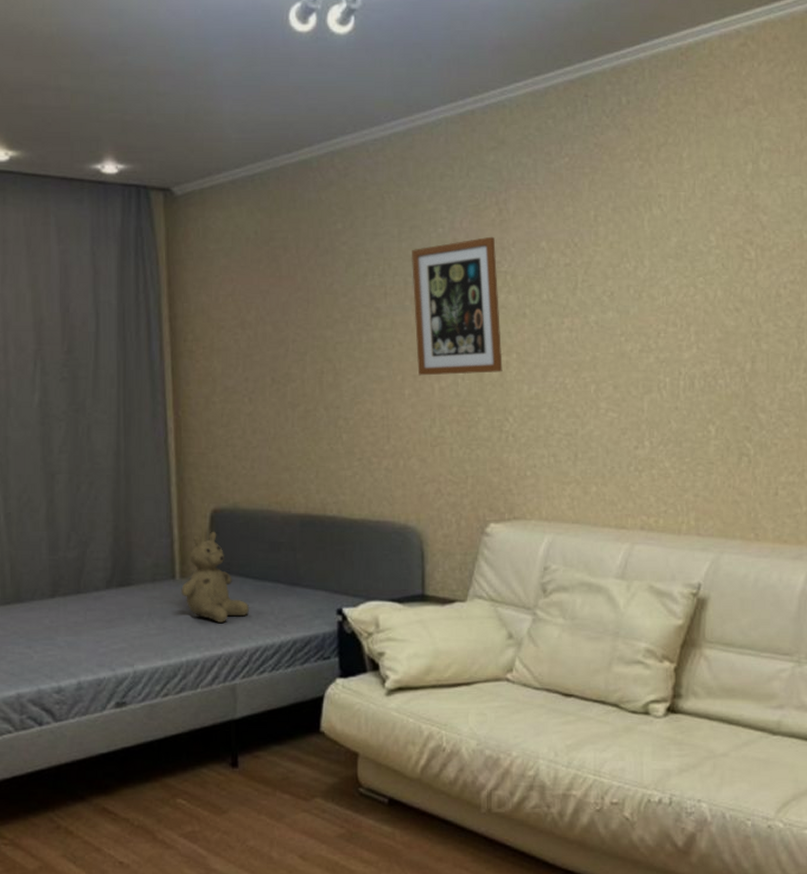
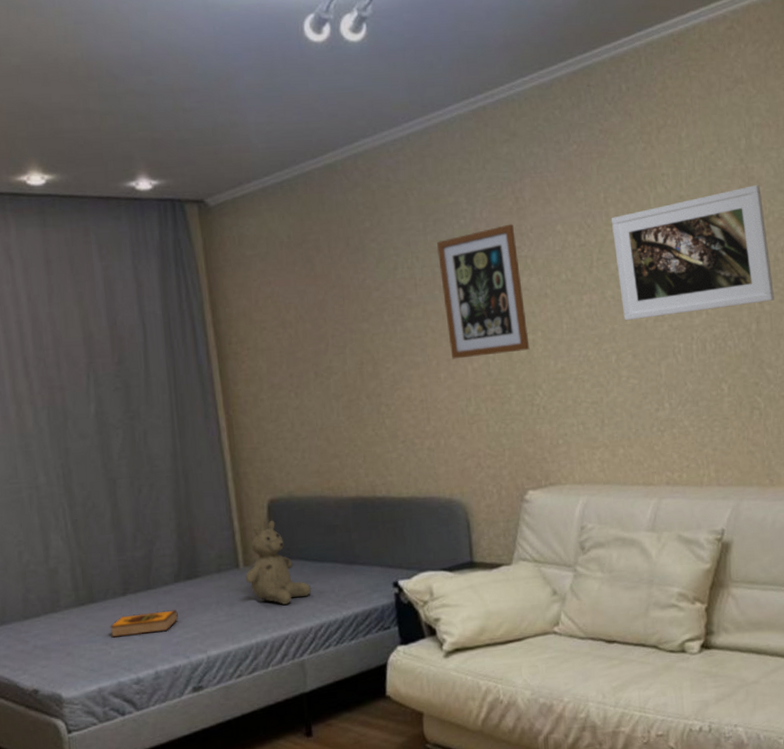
hardback book: none [34,618,107,641] -> present [109,610,178,638]
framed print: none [600,214,773,349] -> present [611,185,775,321]

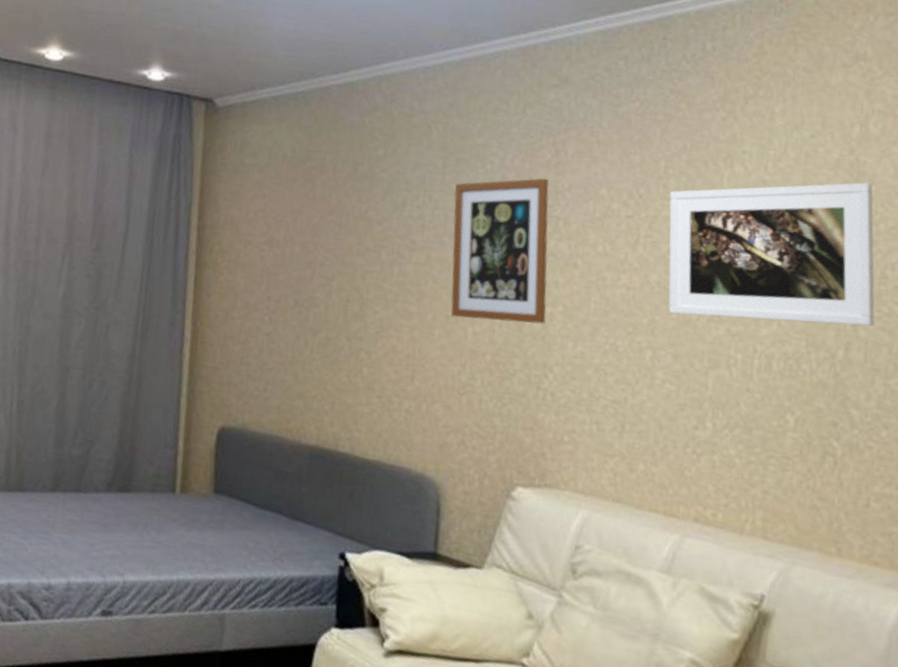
hardback book: present [109,610,178,638] -> none [31,513,103,541]
teddy bear: present [245,520,312,605] -> none [179,449,248,547]

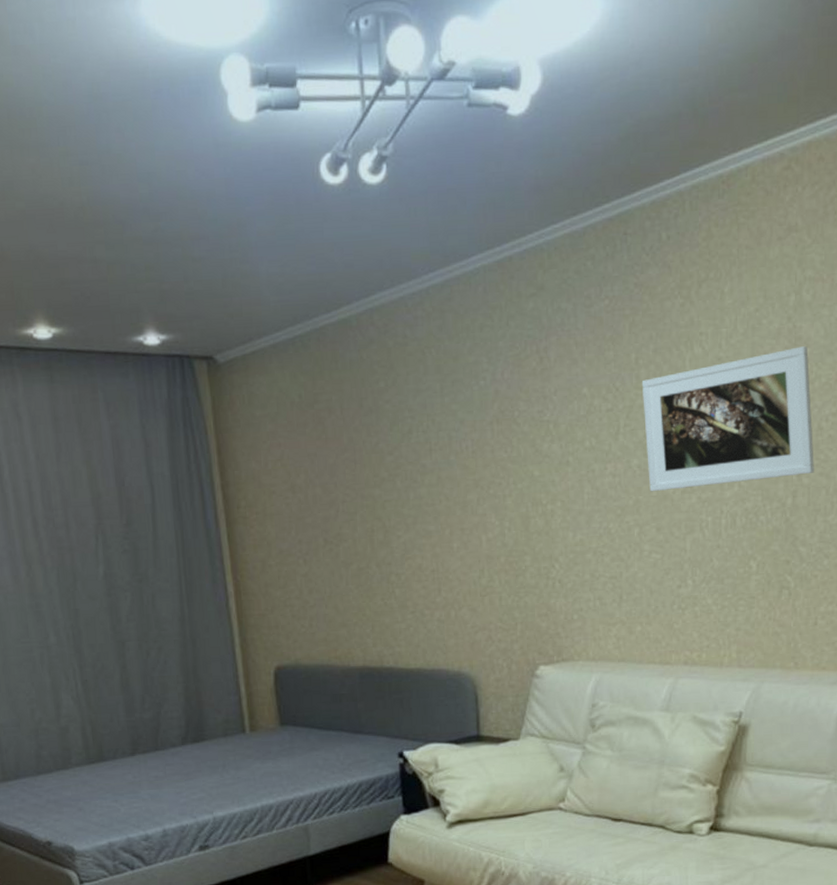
wall art: present [450,178,549,324] -> none [454,386,548,529]

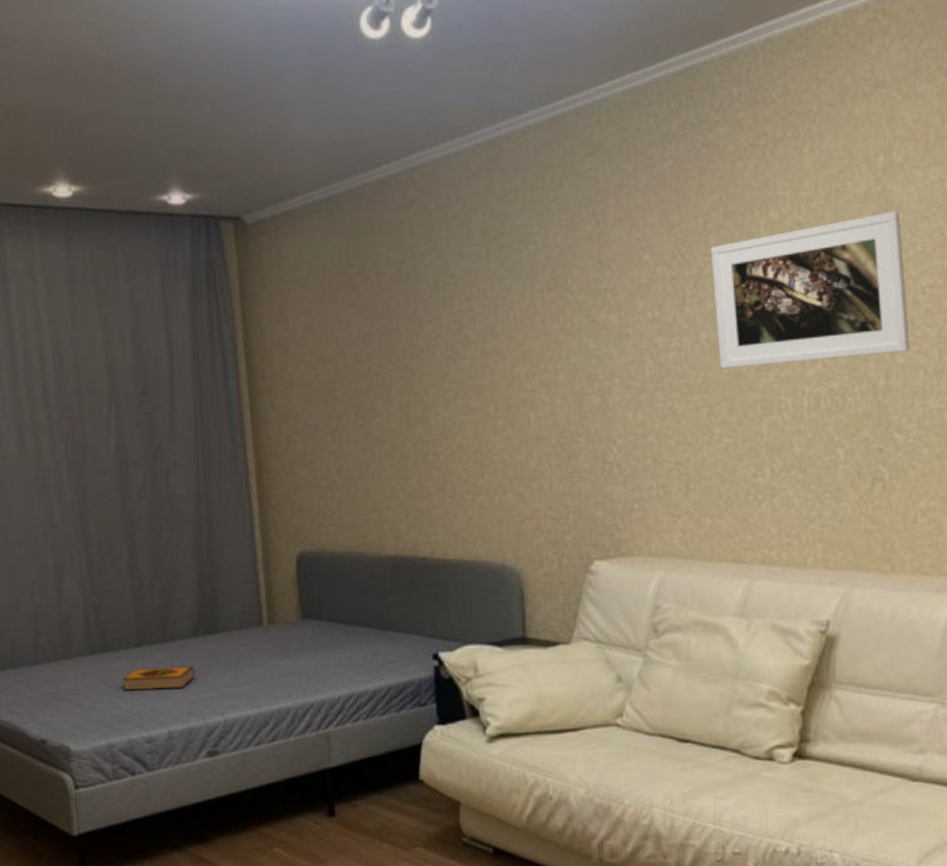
hardback book: none [119,771,186,796] -> present [122,666,195,691]

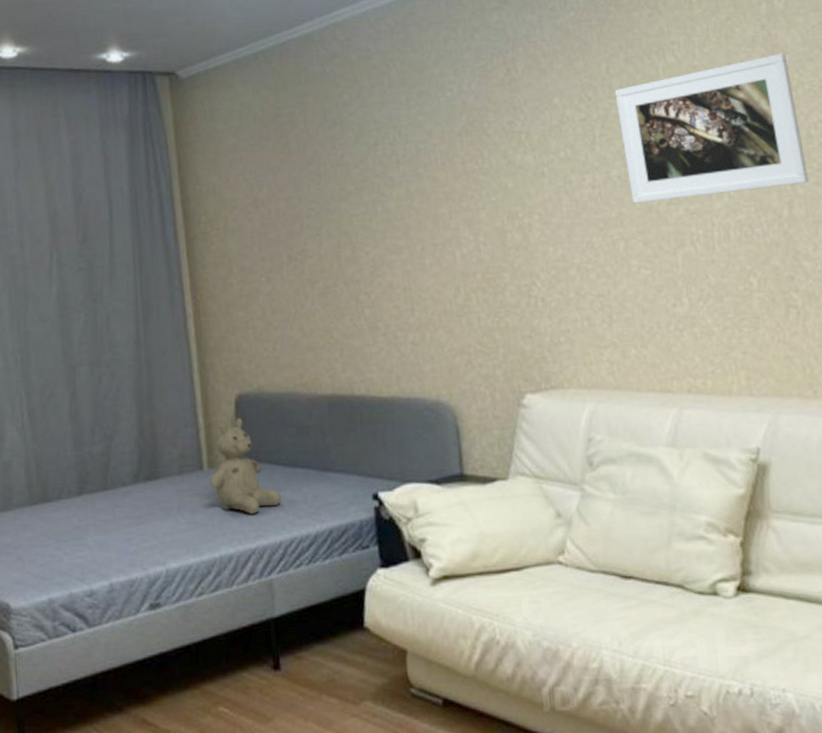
hardback book: present [122,666,195,691] -> none [63,514,136,542]
teddy bear: none [269,575,342,669] -> present [210,417,282,514]

